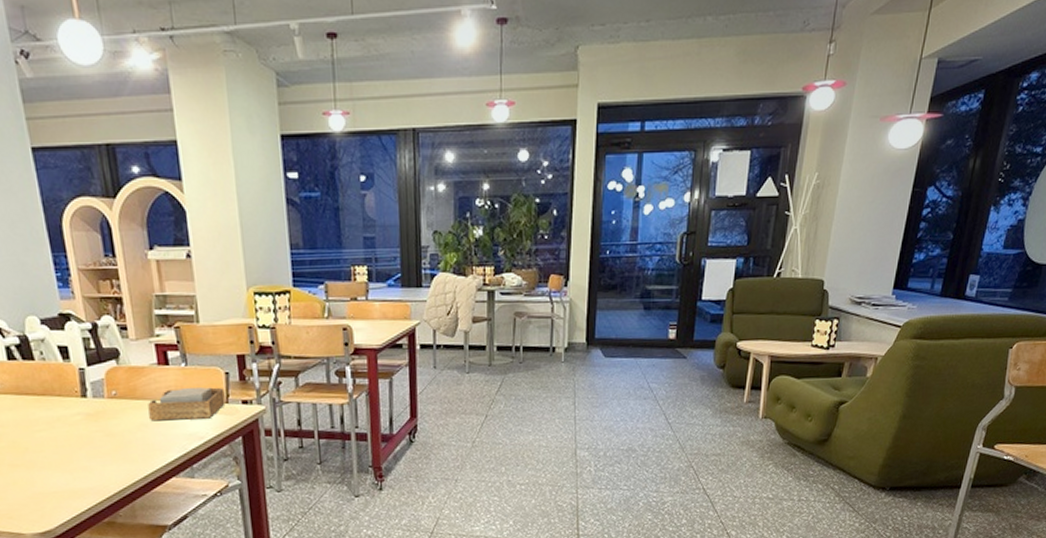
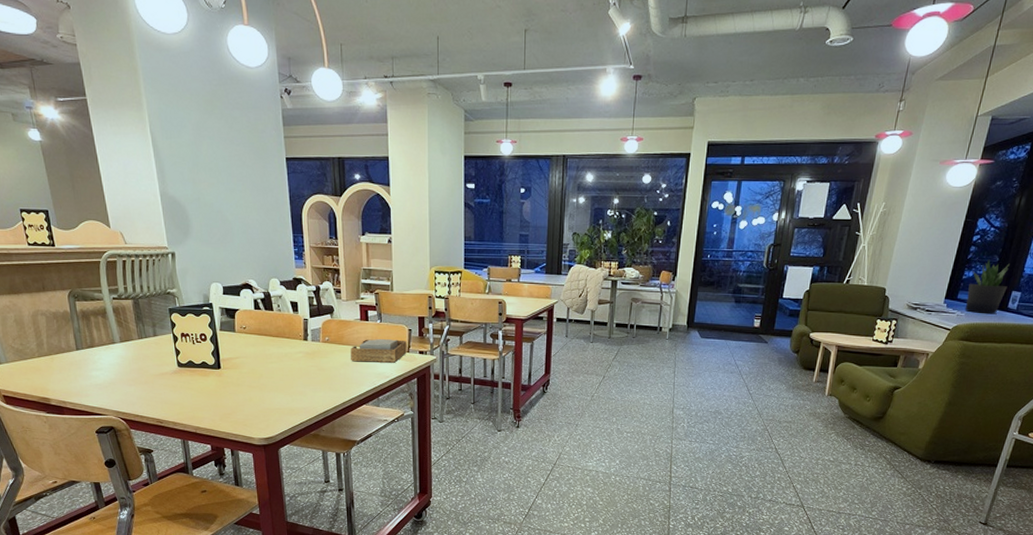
planter: none [916,237,965,305] -> present [964,259,1009,314]

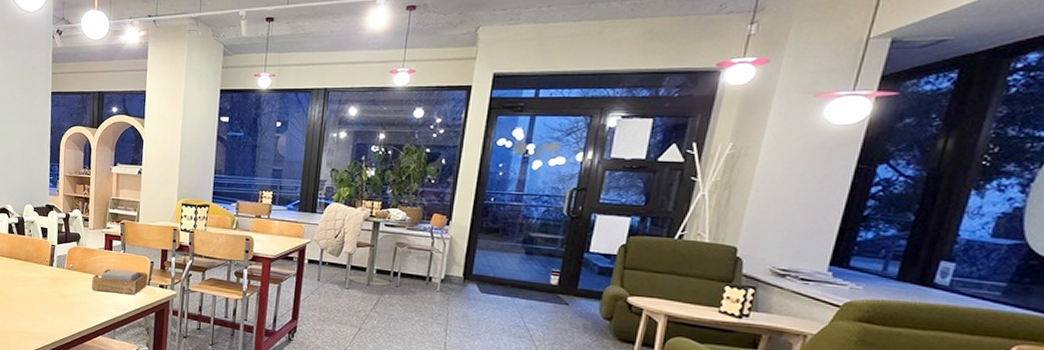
planter: present [964,259,1009,314] -> none [862,217,933,291]

